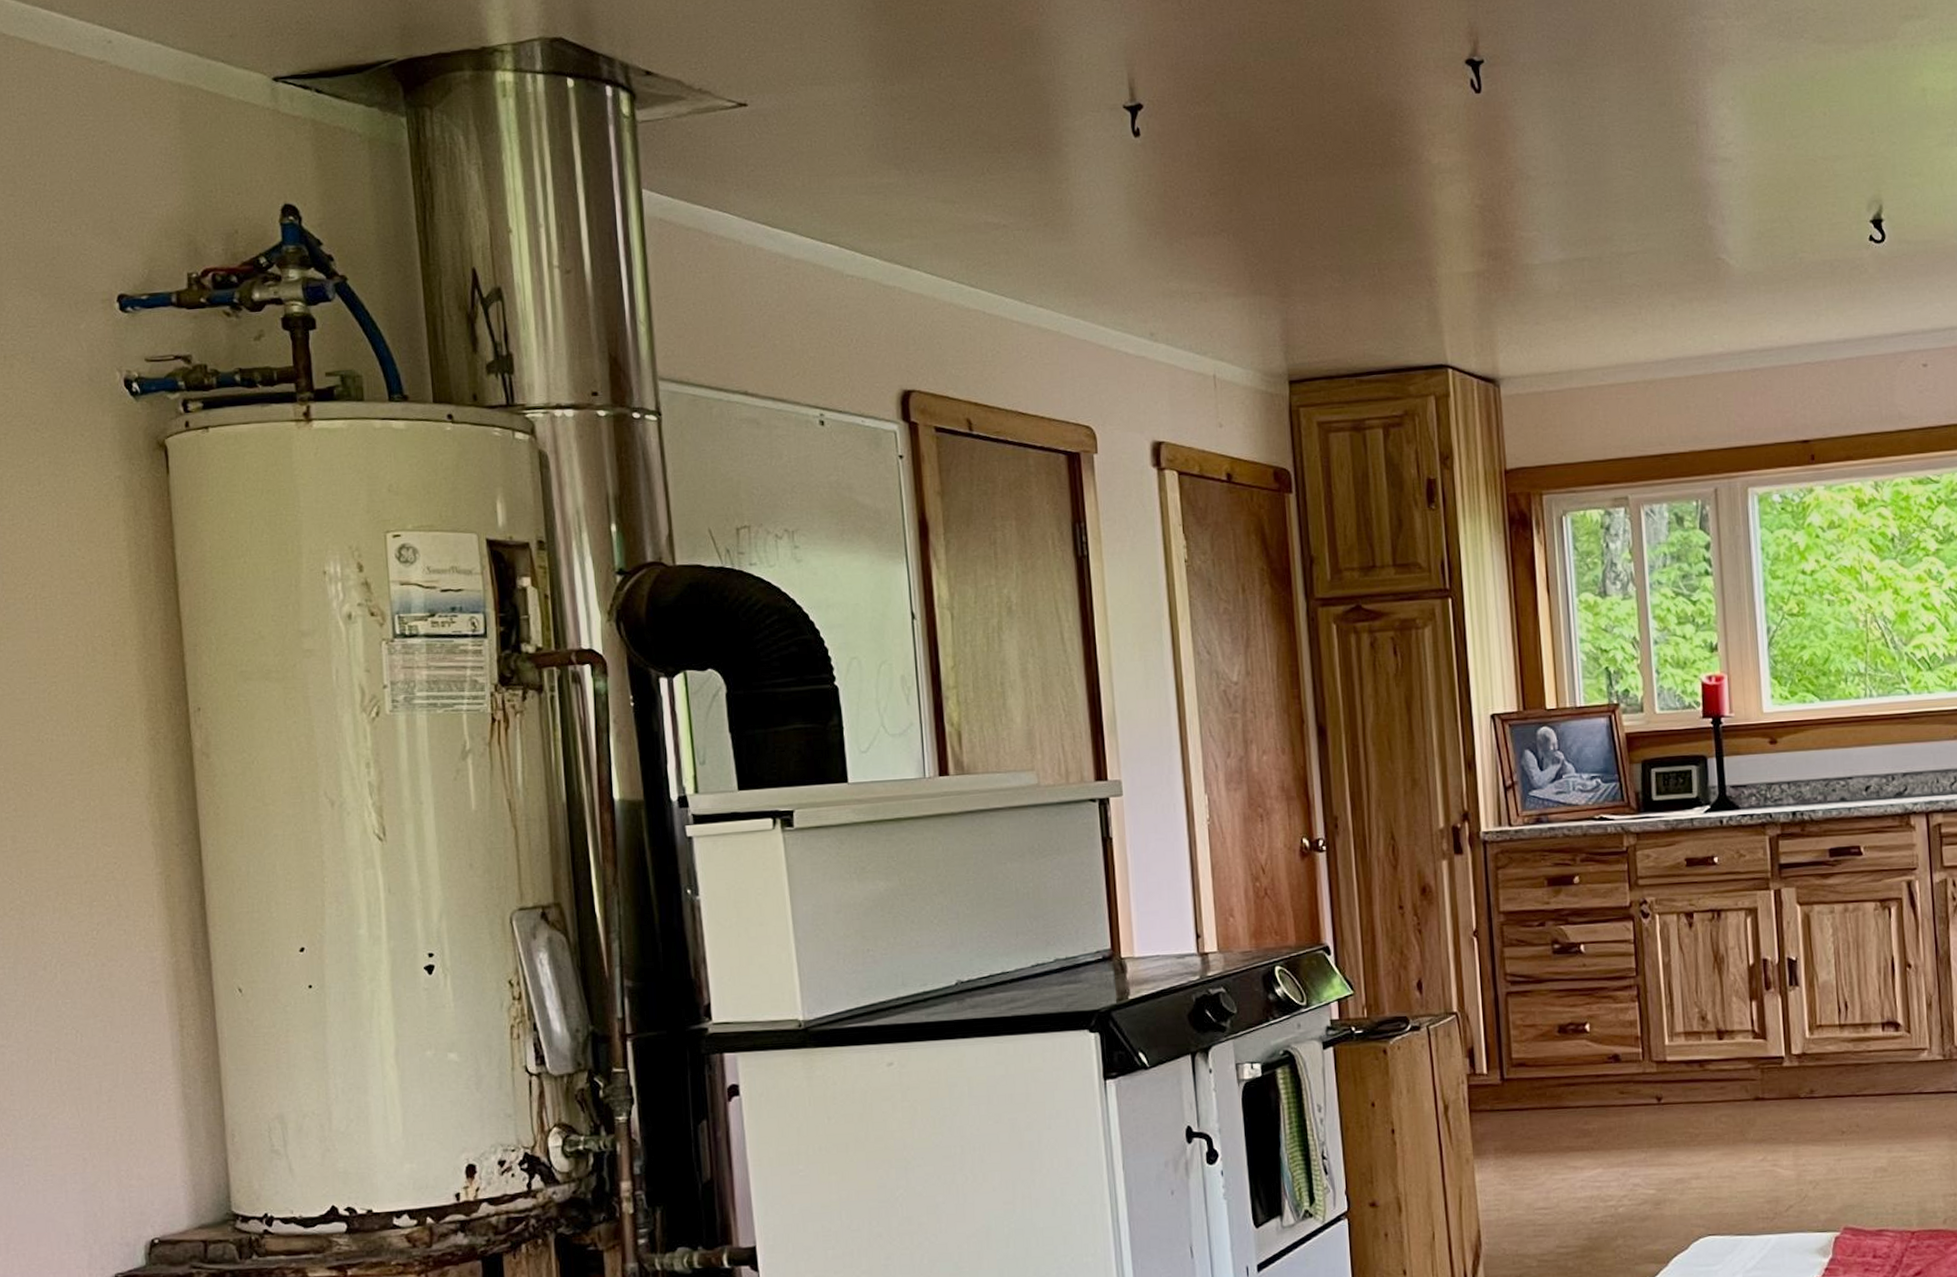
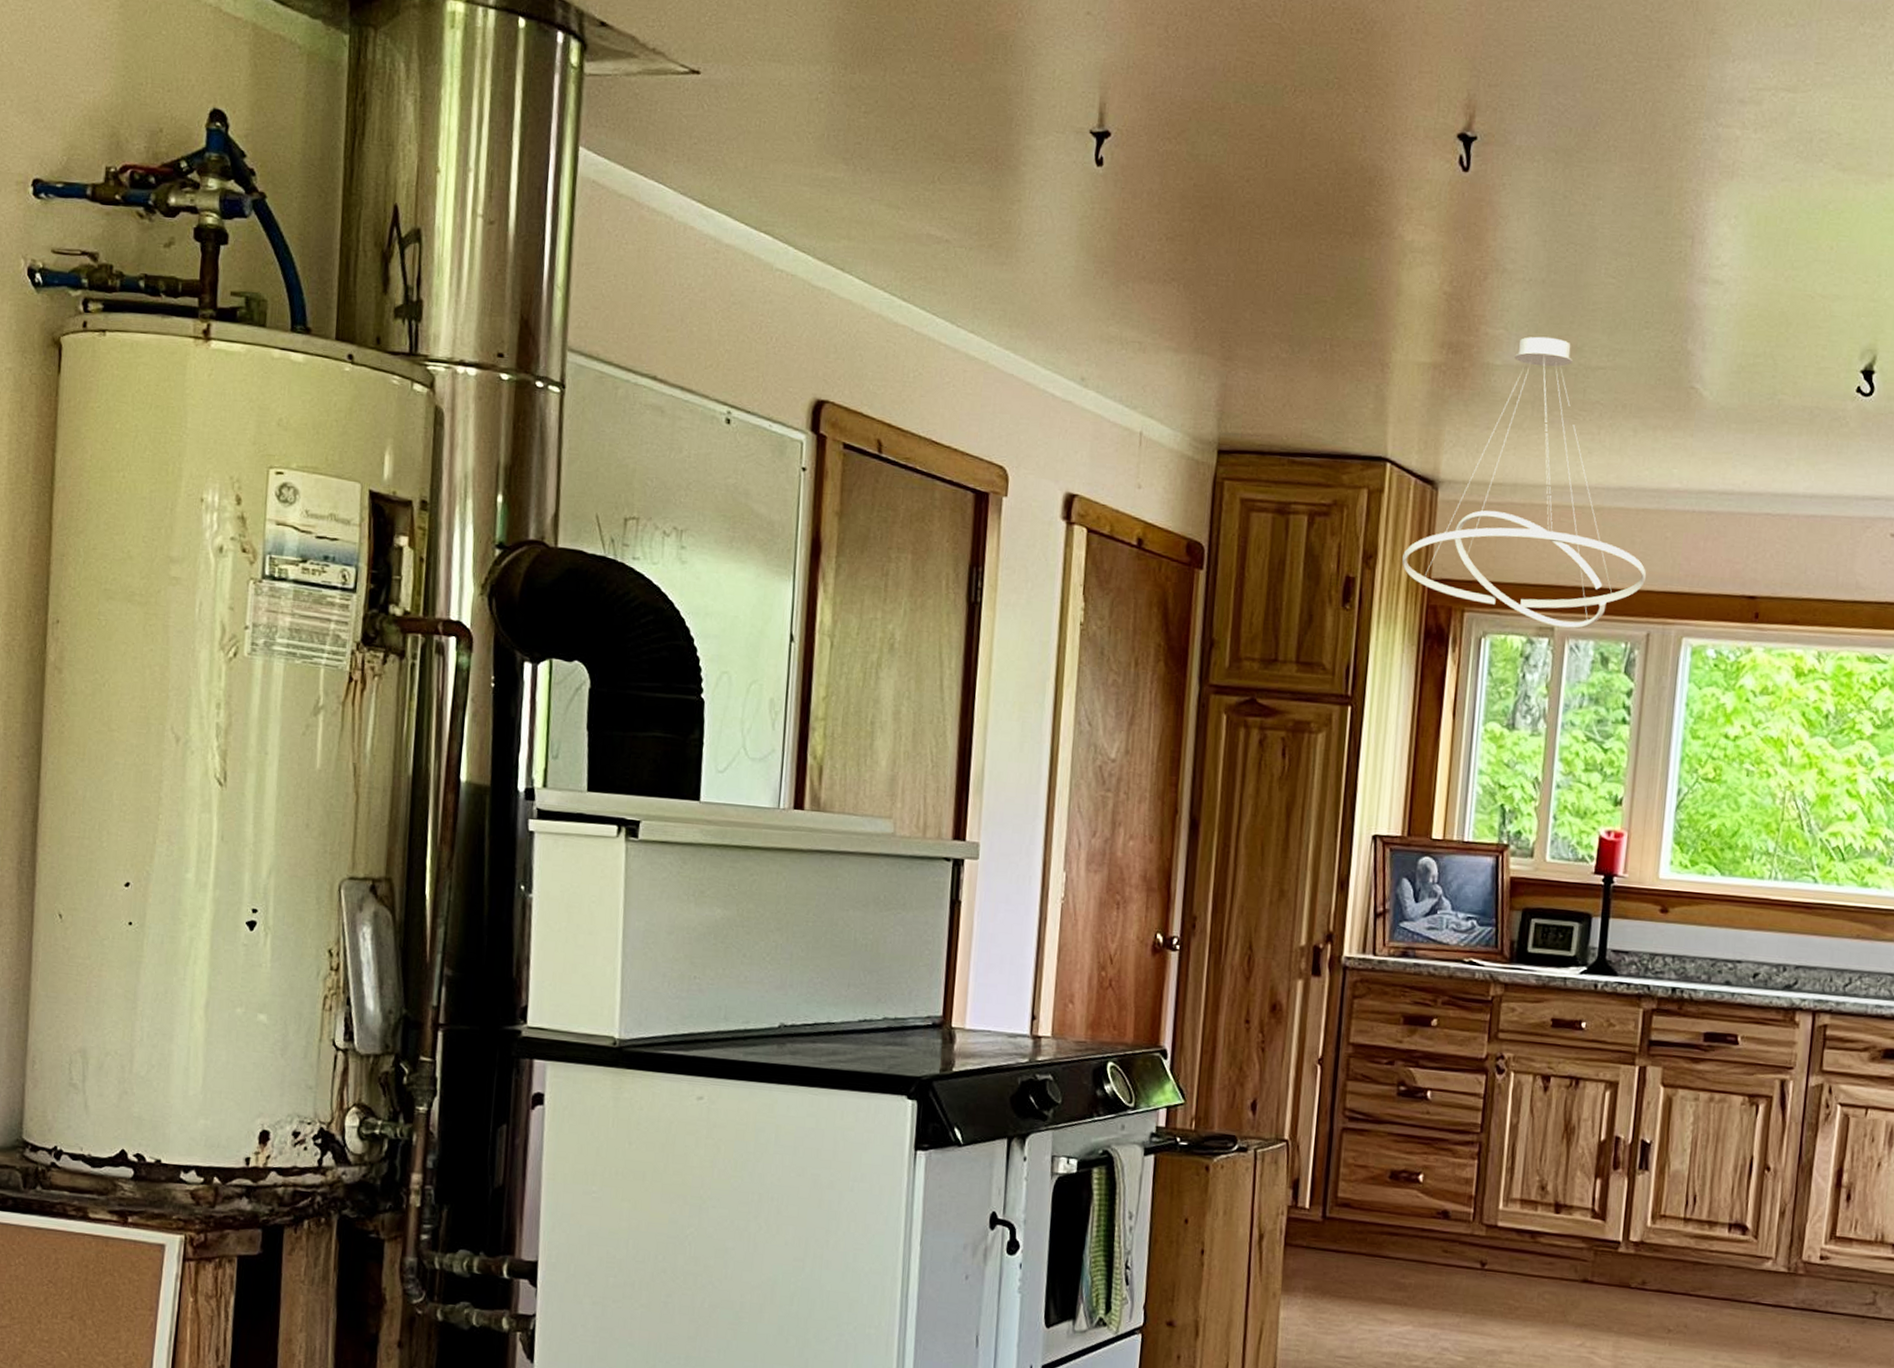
ceiling light fixture: none [1477,232,1706,496] -> present [1402,336,1647,629]

